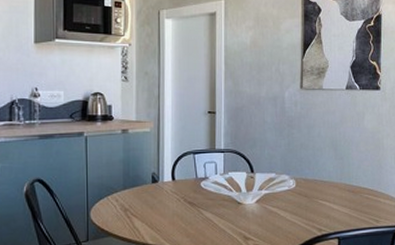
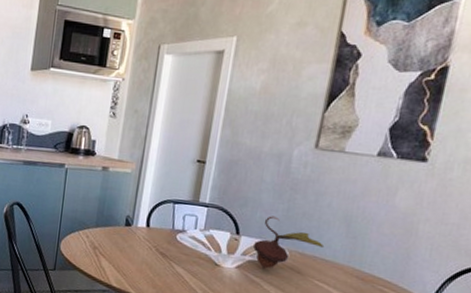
plant: none [267,151,321,199] -> present [253,215,325,269]

